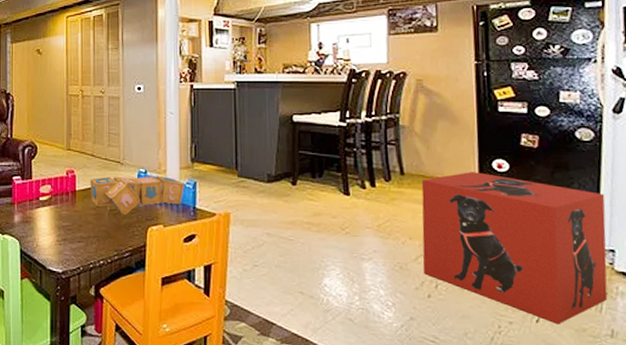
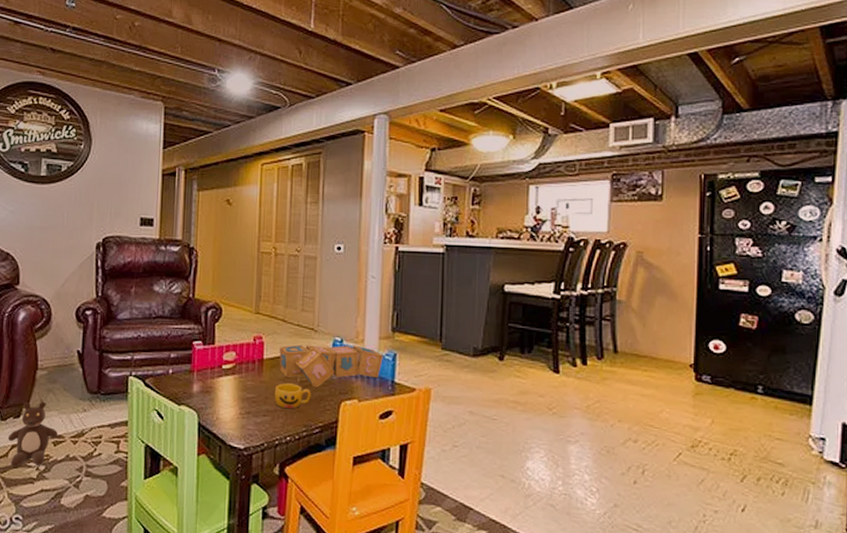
cup: none [87,212,120,236] -> present [274,383,311,409]
storage box: present [421,172,608,325] -> none [630,352,820,514]

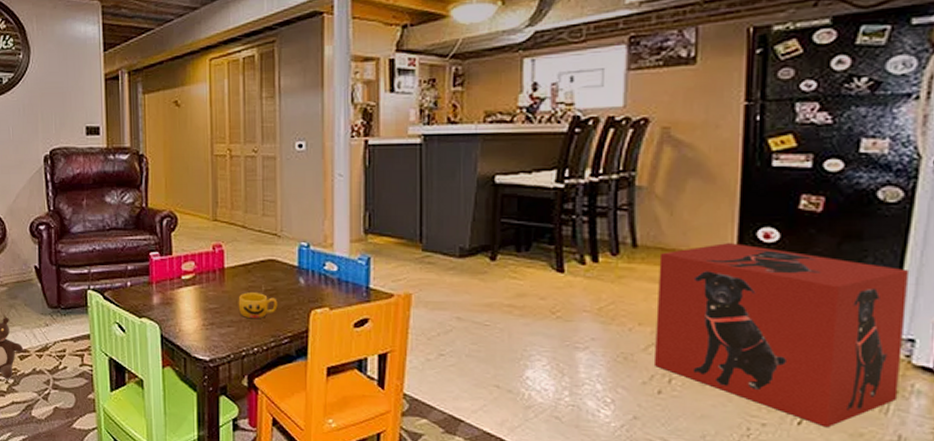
toy blocks: present [279,344,383,389] -> none [241,250,356,298]
storage box: none [630,352,820,514] -> present [653,243,910,428]

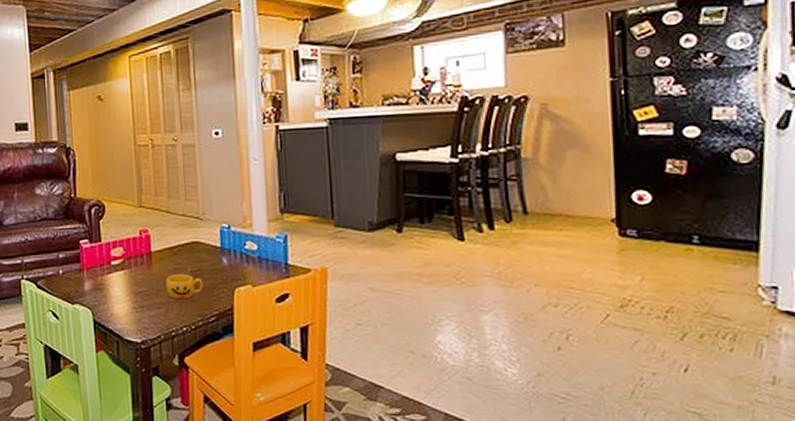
storage box: present [653,243,910,428] -> none [548,206,769,373]

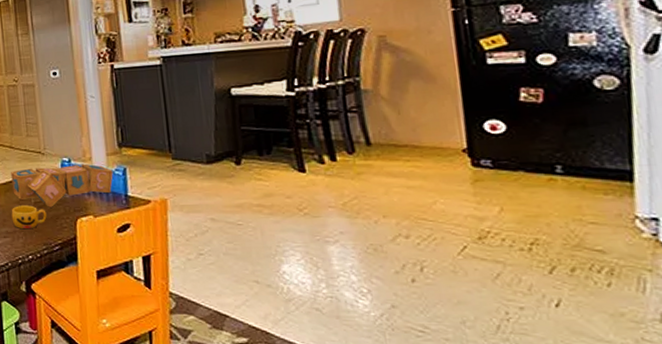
toy blocks: none [167,230,274,278] -> present [11,163,113,209]

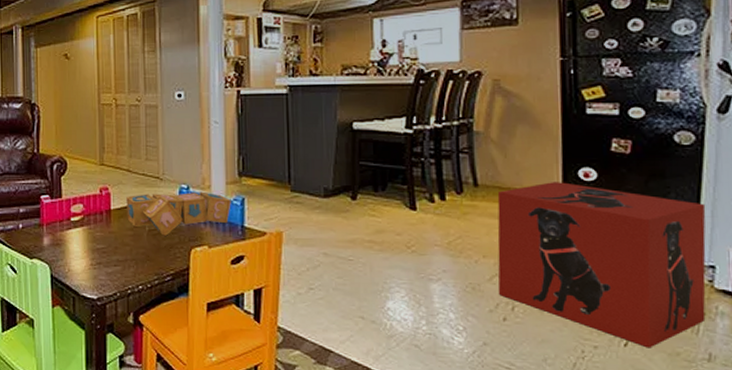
cup: present [11,205,47,230] -> none [124,233,161,258]
storage box: none [393,136,653,309] -> present [497,182,706,348]

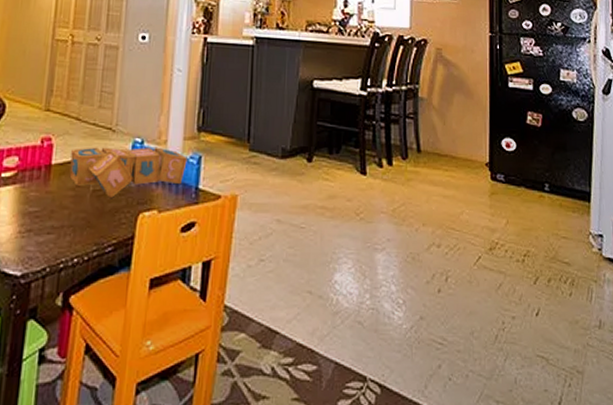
storage box: present [497,182,706,348] -> none [434,150,597,317]

